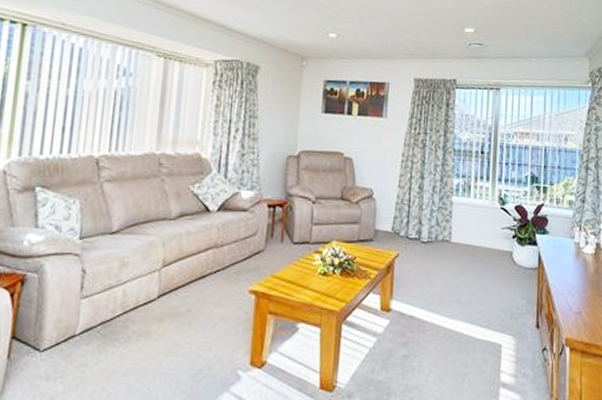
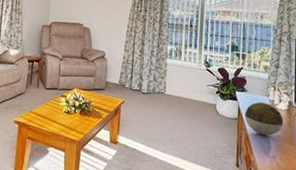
decorative ball: none [546,245,590,287] -> present [245,102,283,136]

